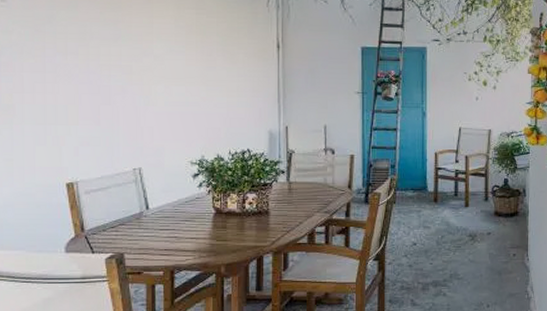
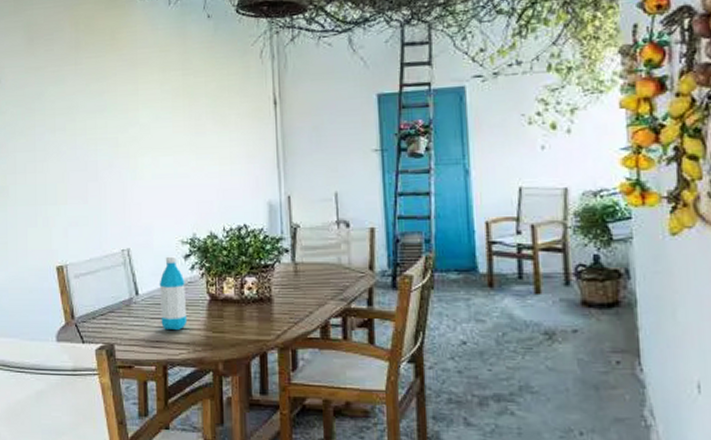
water bottle: none [168,175,194,240] -> present [159,256,188,331]

